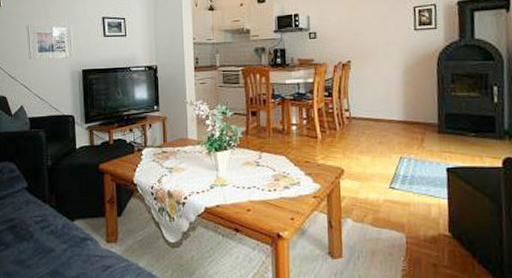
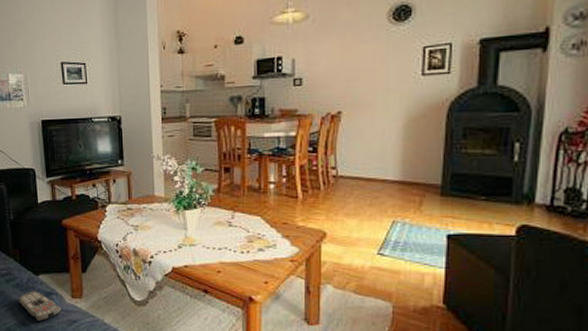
remote control: none [52,237,95,269] -> present [18,291,61,322]

